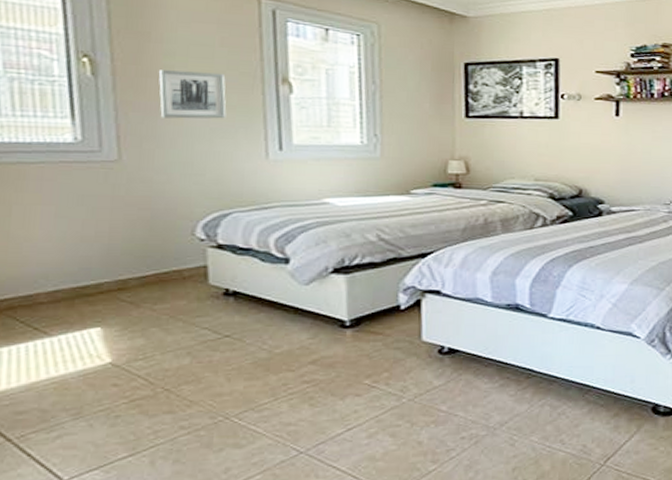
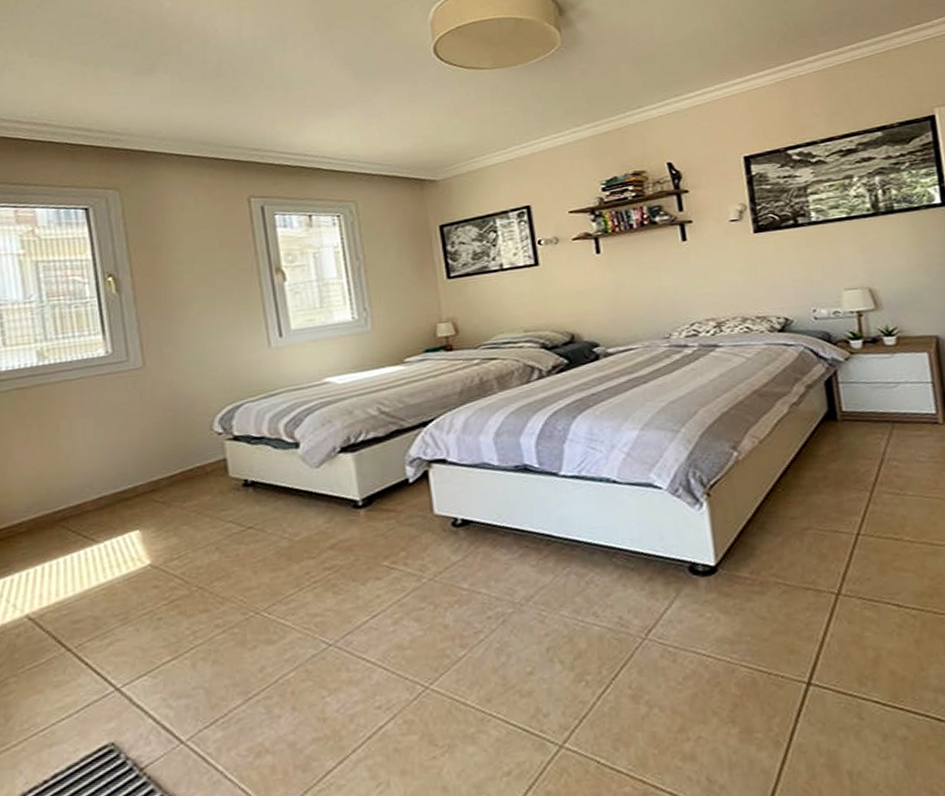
wall art: present [158,70,227,119] -> none [170,272,231,322]

